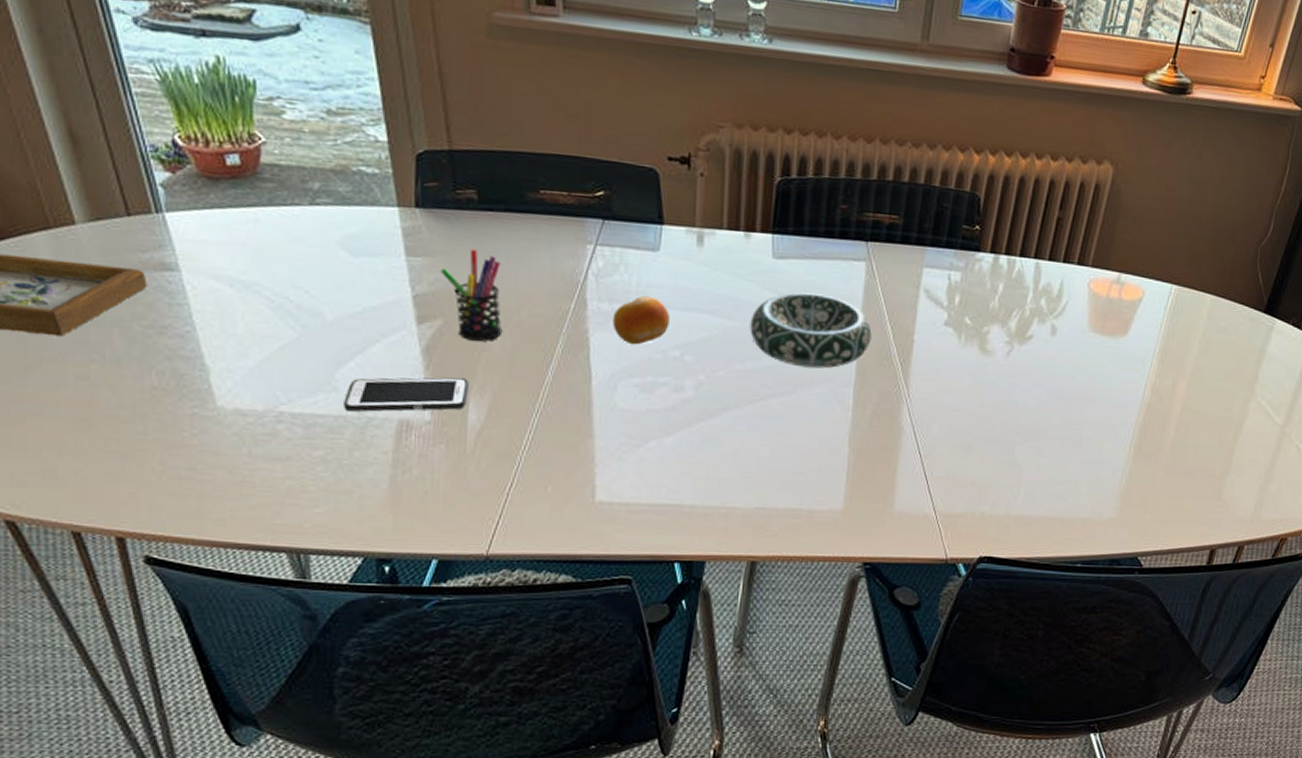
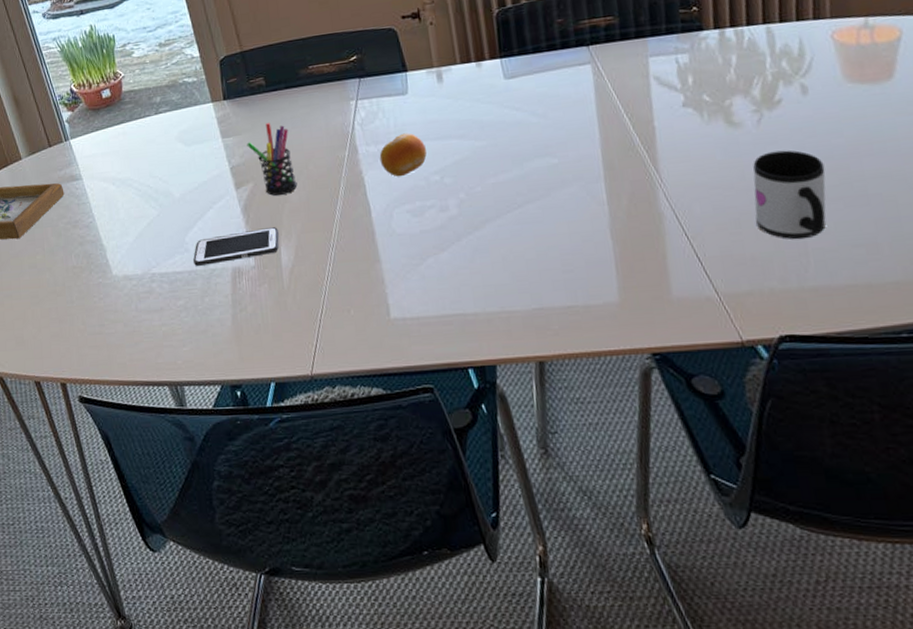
decorative bowl: present [750,292,872,369] -> none [495,102,612,172]
mug: none [984,384,1053,471] -> present [753,150,826,240]

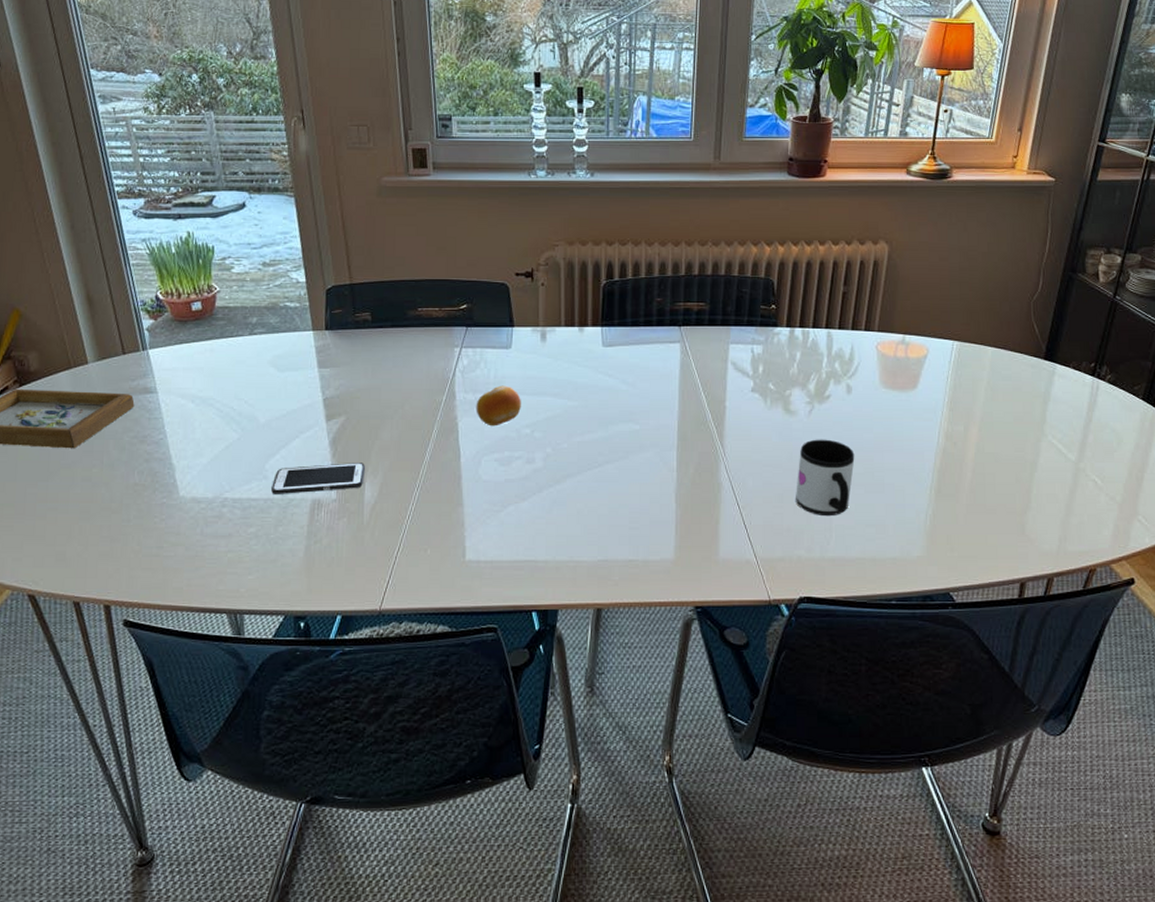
pen holder: present [247,123,298,196] -> none [344,359,391,431]

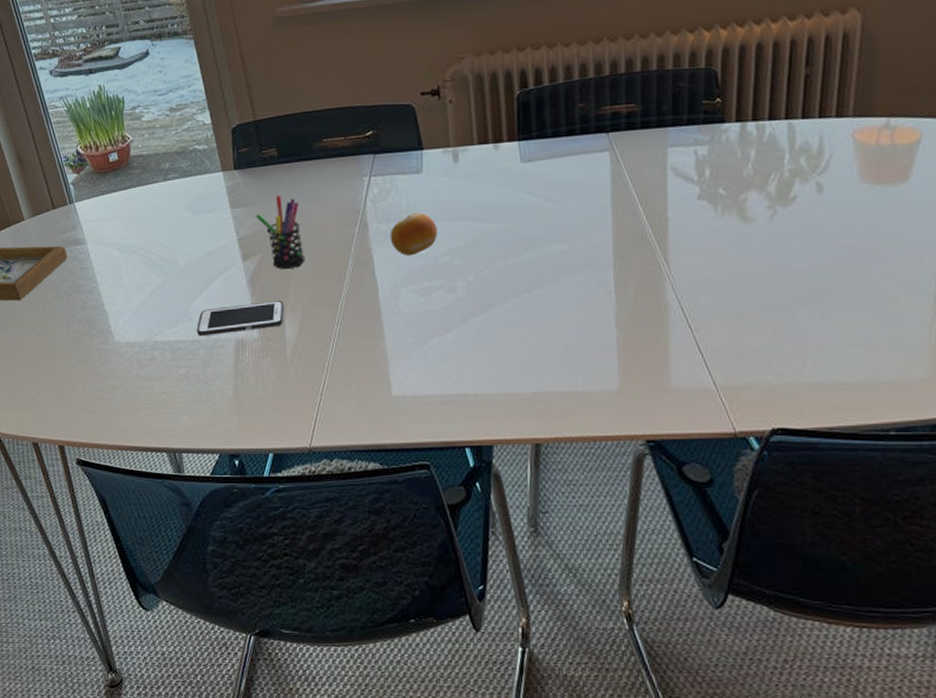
pen holder: none [344,359,391,431] -> present [256,195,305,269]
mug: present [796,439,855,517] -> none [759,247,832,336]

